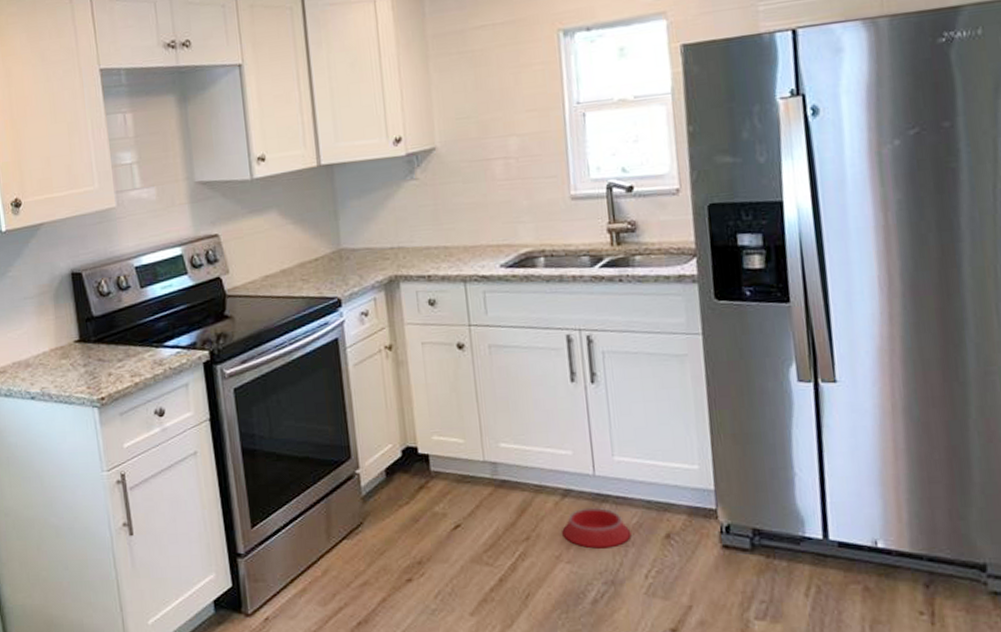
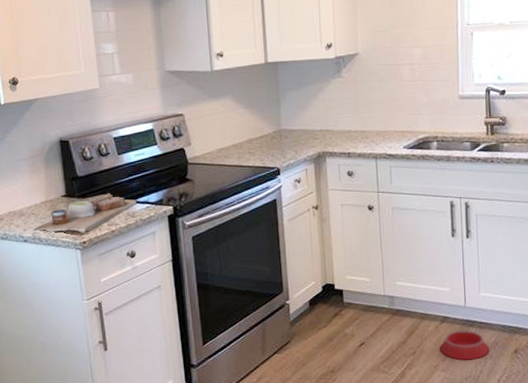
cutting board: none [41,336,165,389] -> present [33,193,137,234]

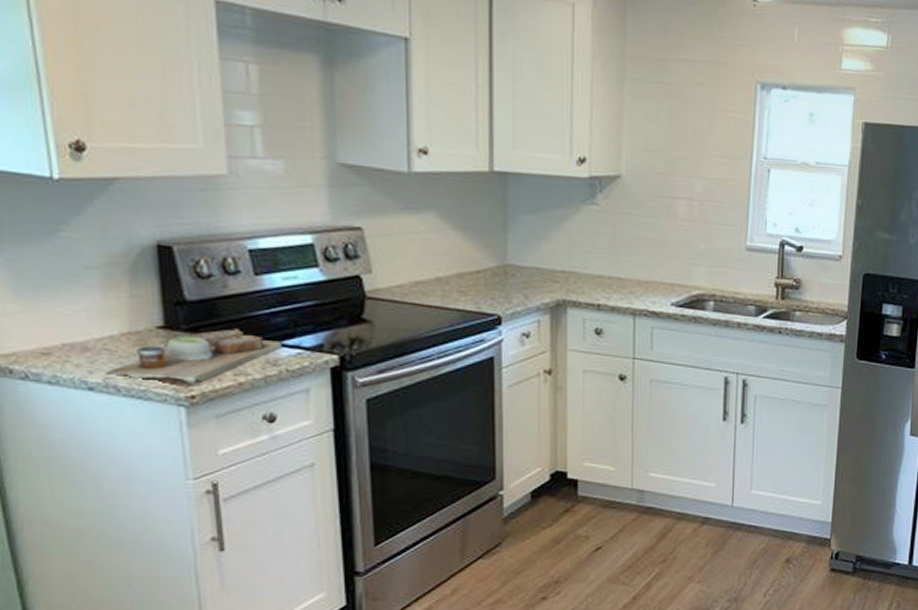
pet bowl: present [440,330,490,360] -> none [697,534,757,571]

